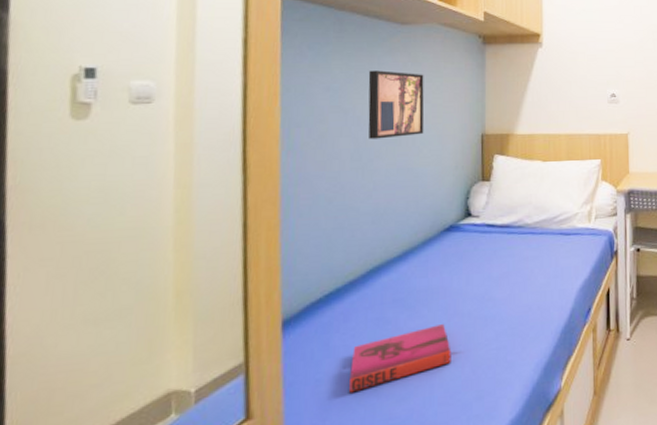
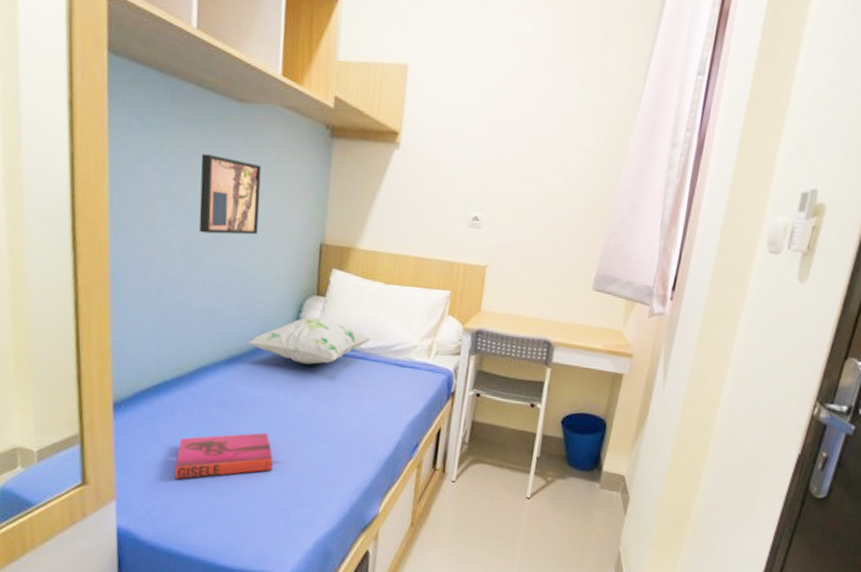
decorative pillow: none [420,201,538,248] -> present [249,317,373,365]

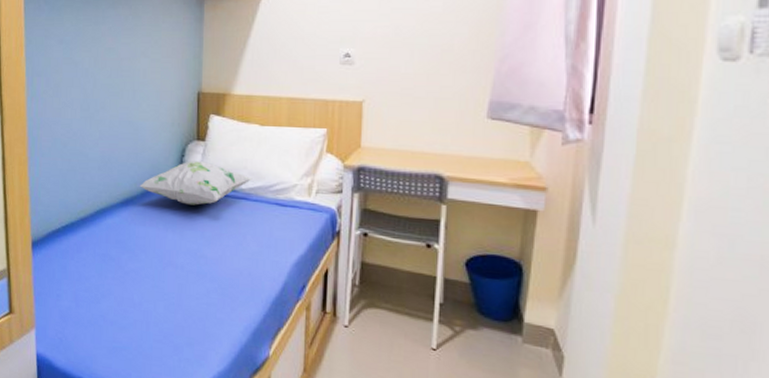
hardback book: present [175,432,273,480] -> none [82,270,166,313]
wall art: present [199,153,262,235] -> none [94,24,144,91]

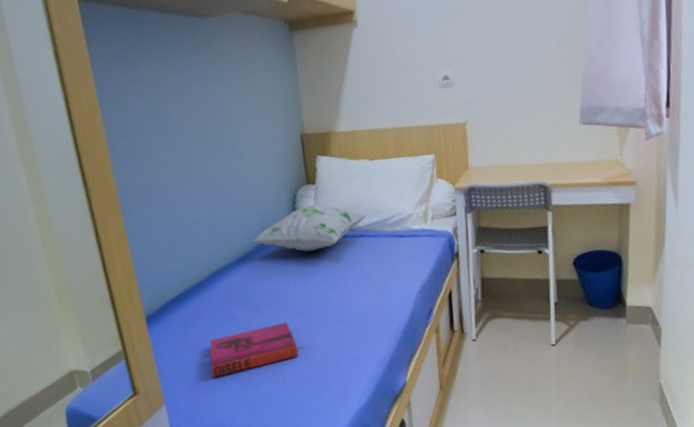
hardback book: none [82,270,166,313] -> present [209,322,299,378]

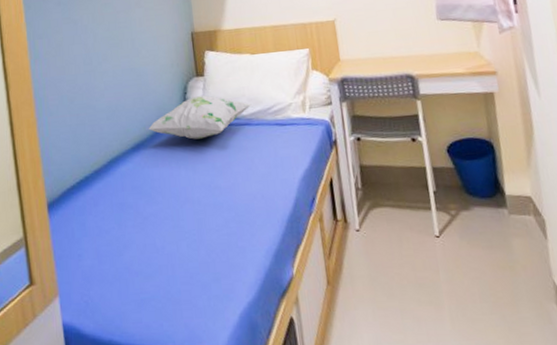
hardback book: present [209,322,299,378] -> none [104,210,188,268]

